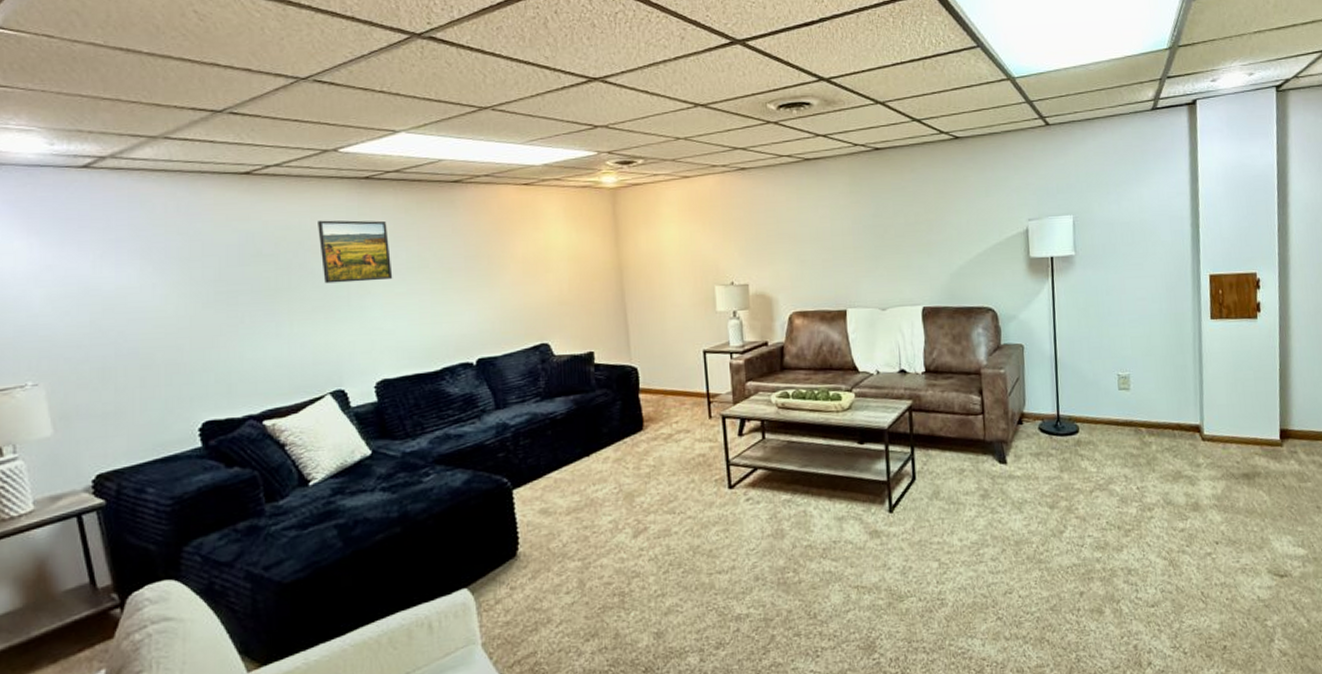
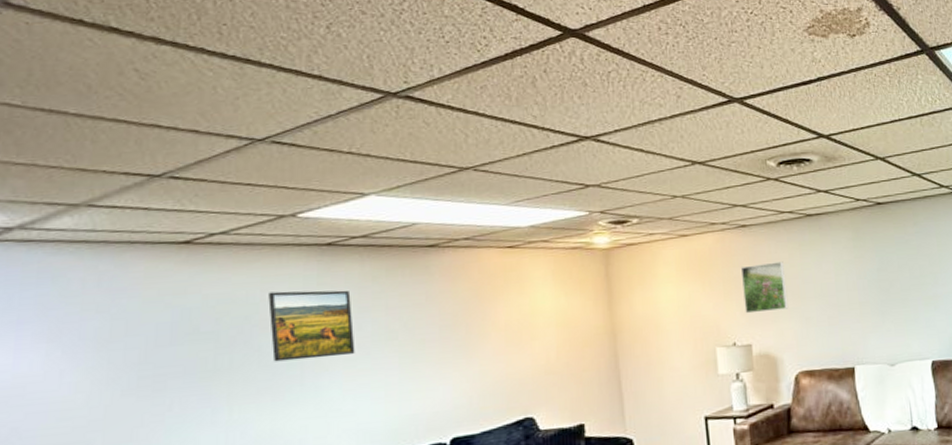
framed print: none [739,205,785,255] -> present [740,261,789,314]

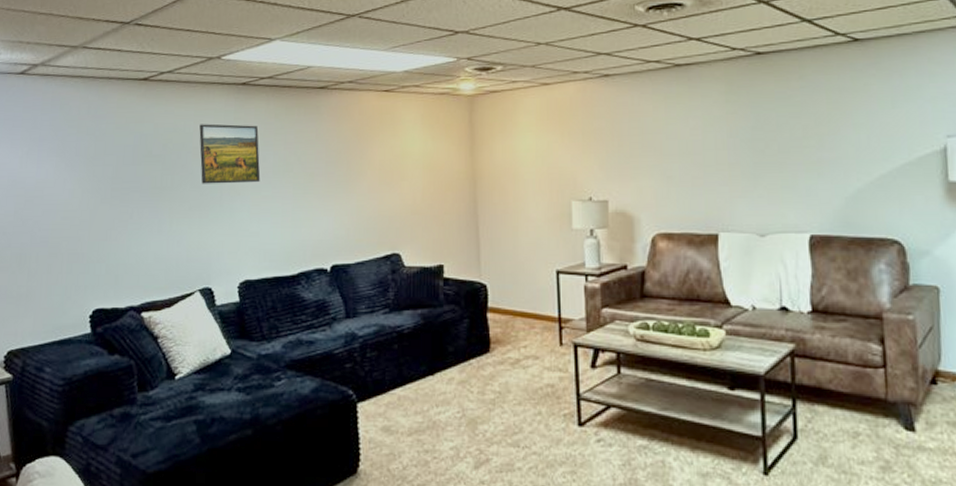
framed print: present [740,261,789,314] -> none [601,114,649,168]

